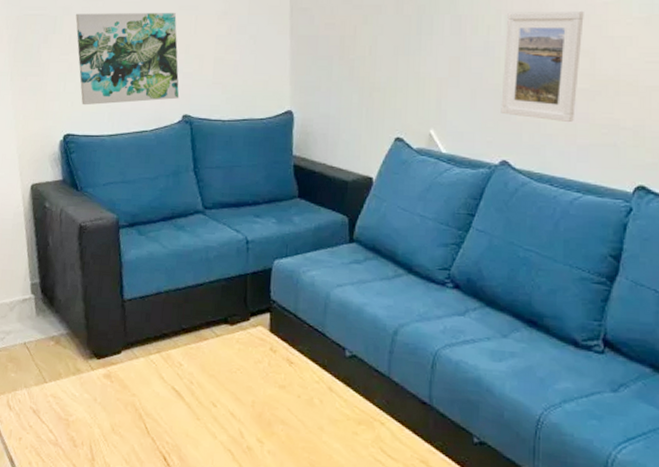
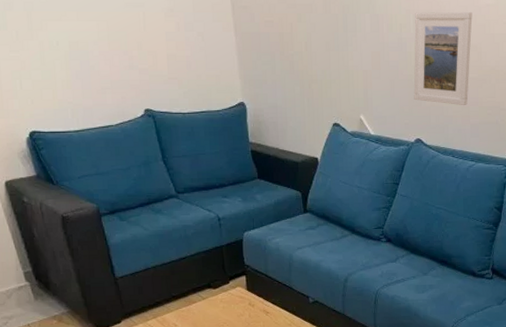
wall art: present [75,13,180,106] -> none [19,9,139,103]

